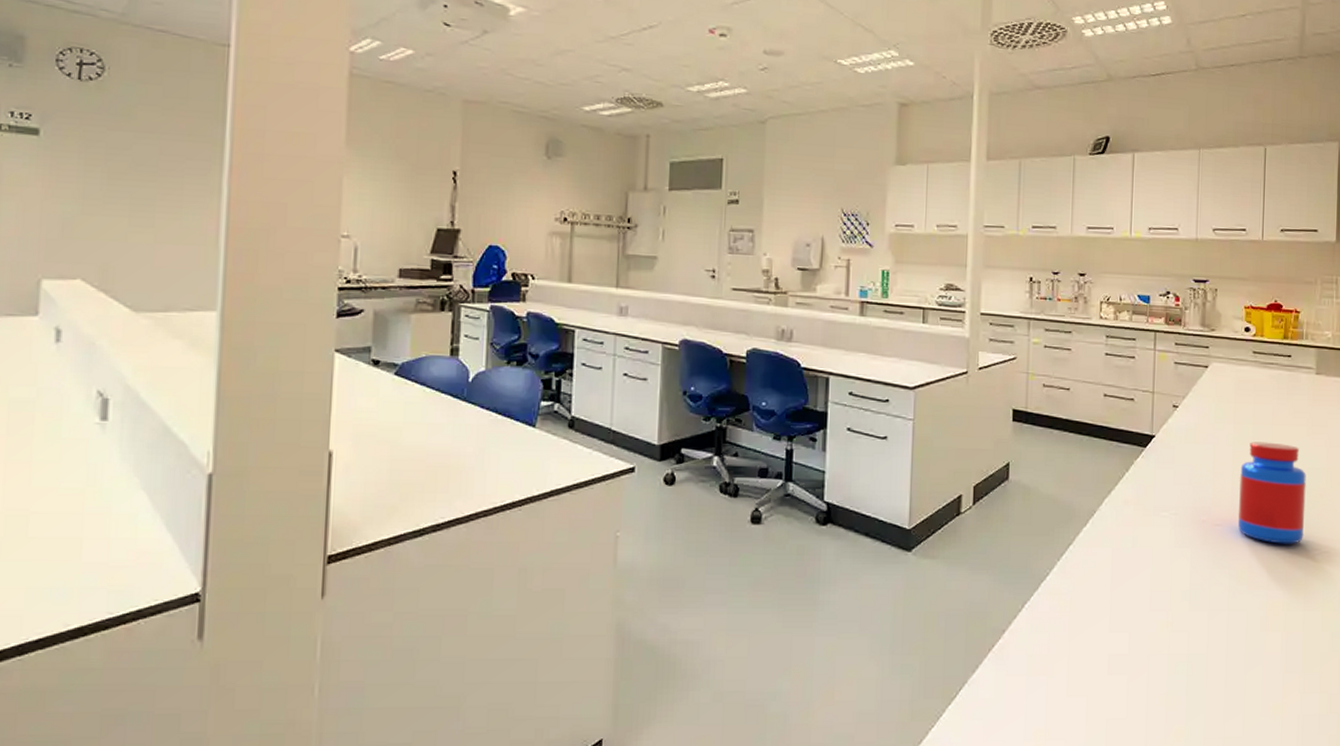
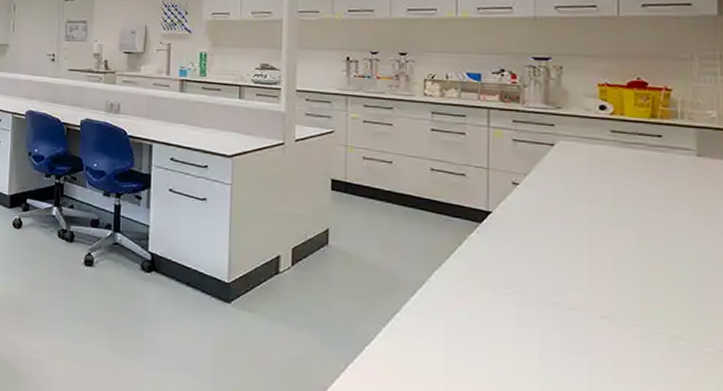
jar: present [1238,442,1306,544] -> none [598,224,689,338]

